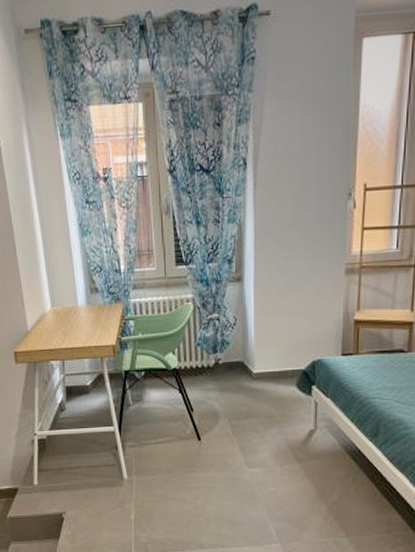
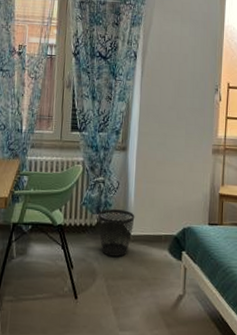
wastebasket: none [215,347,257,396] -> present [98,209,135,257]

